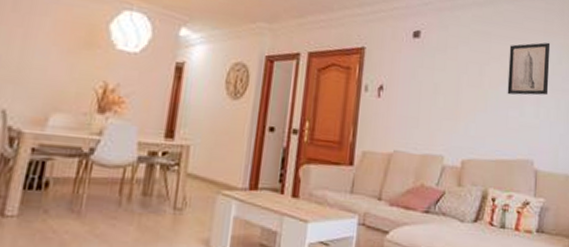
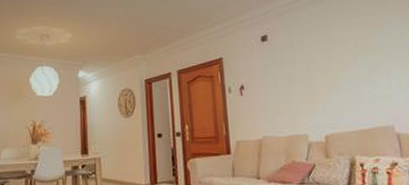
wall art: present [507,42,551,96] -> none [350,20,397,73]

